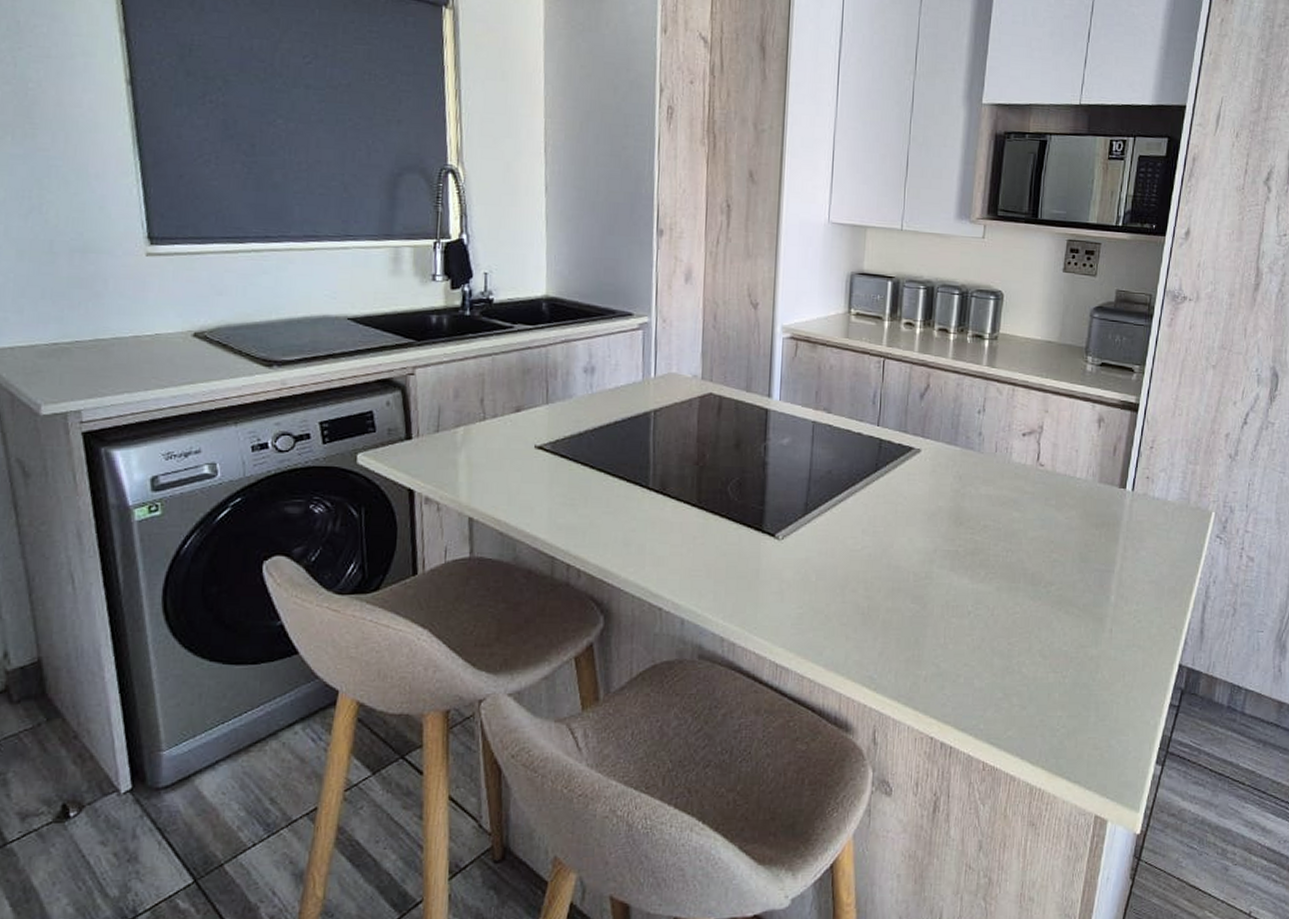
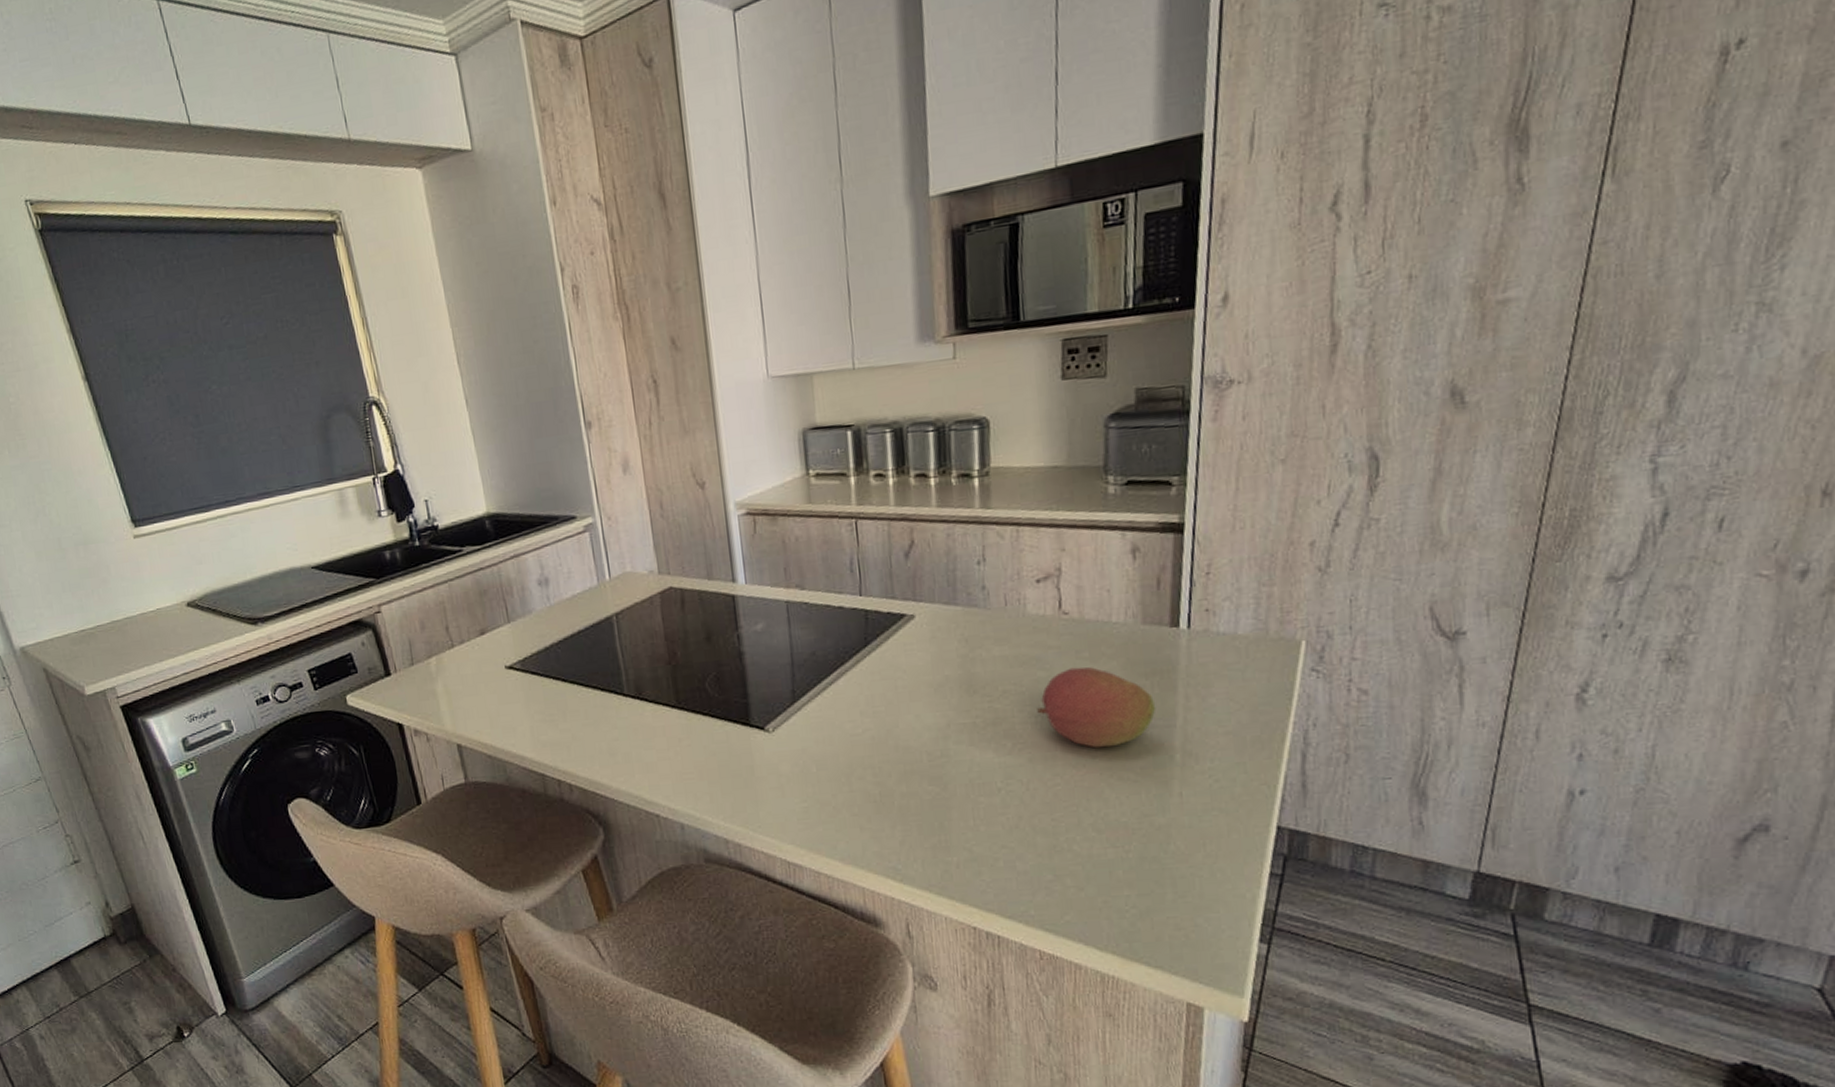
fruit: none [1009,512,1101,584] -> present [1037,667,1156,749]

